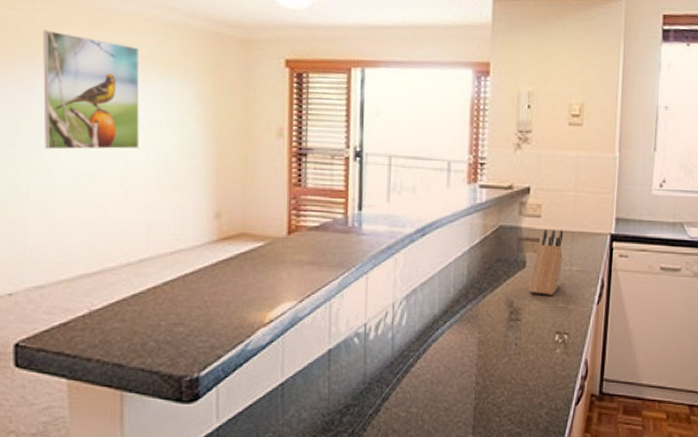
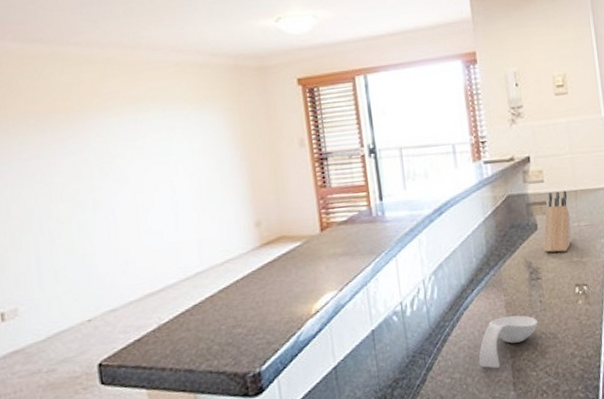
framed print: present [43,30,140,150] -> none [90,86,182,189]
spoon rest: none [439,355,509,408] -> present [478,315,538,369]

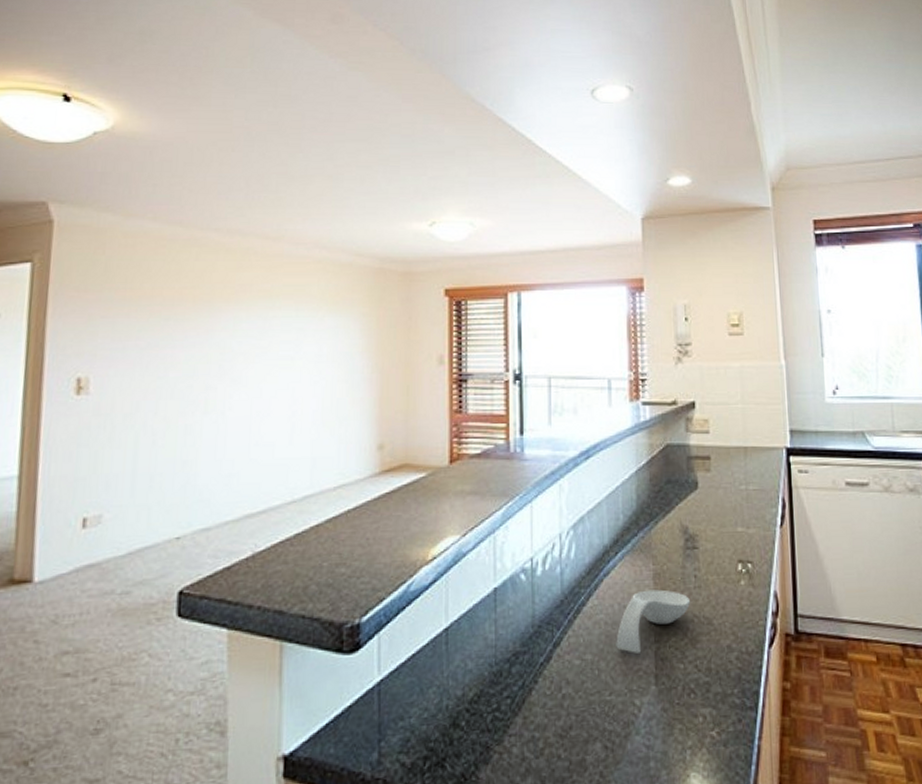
knife block: present [543,190,571,253] -> none [703,446,738,519]

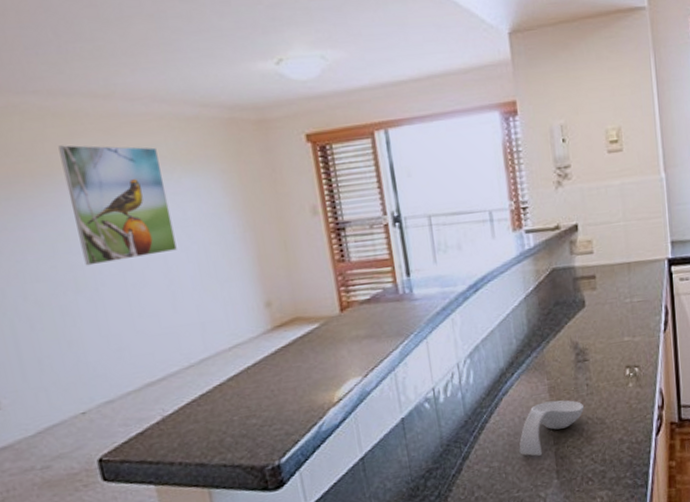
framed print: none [219,277,309,389] -> present [58,145,177,266]

